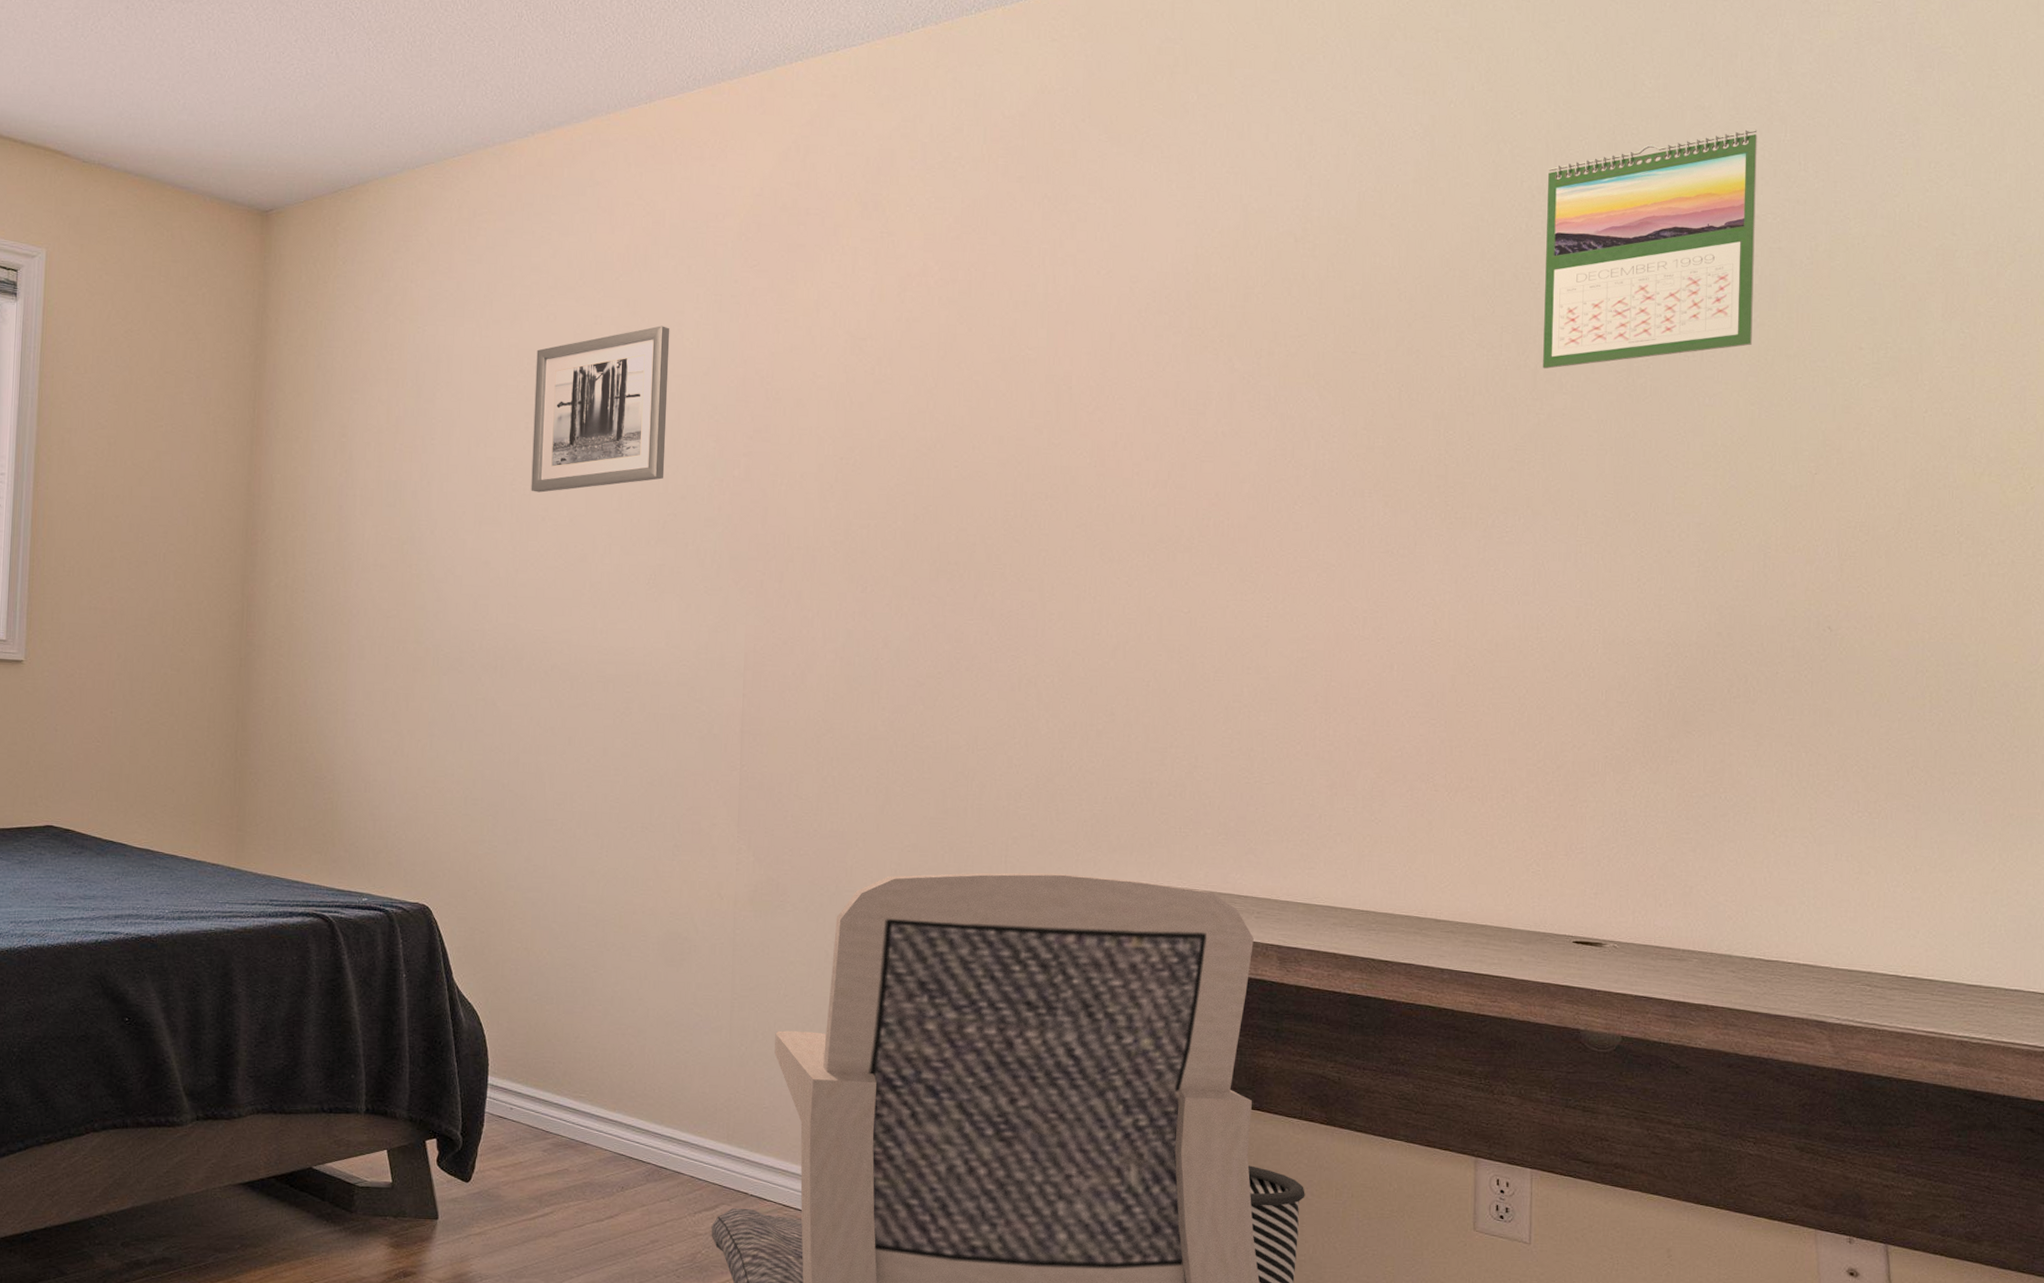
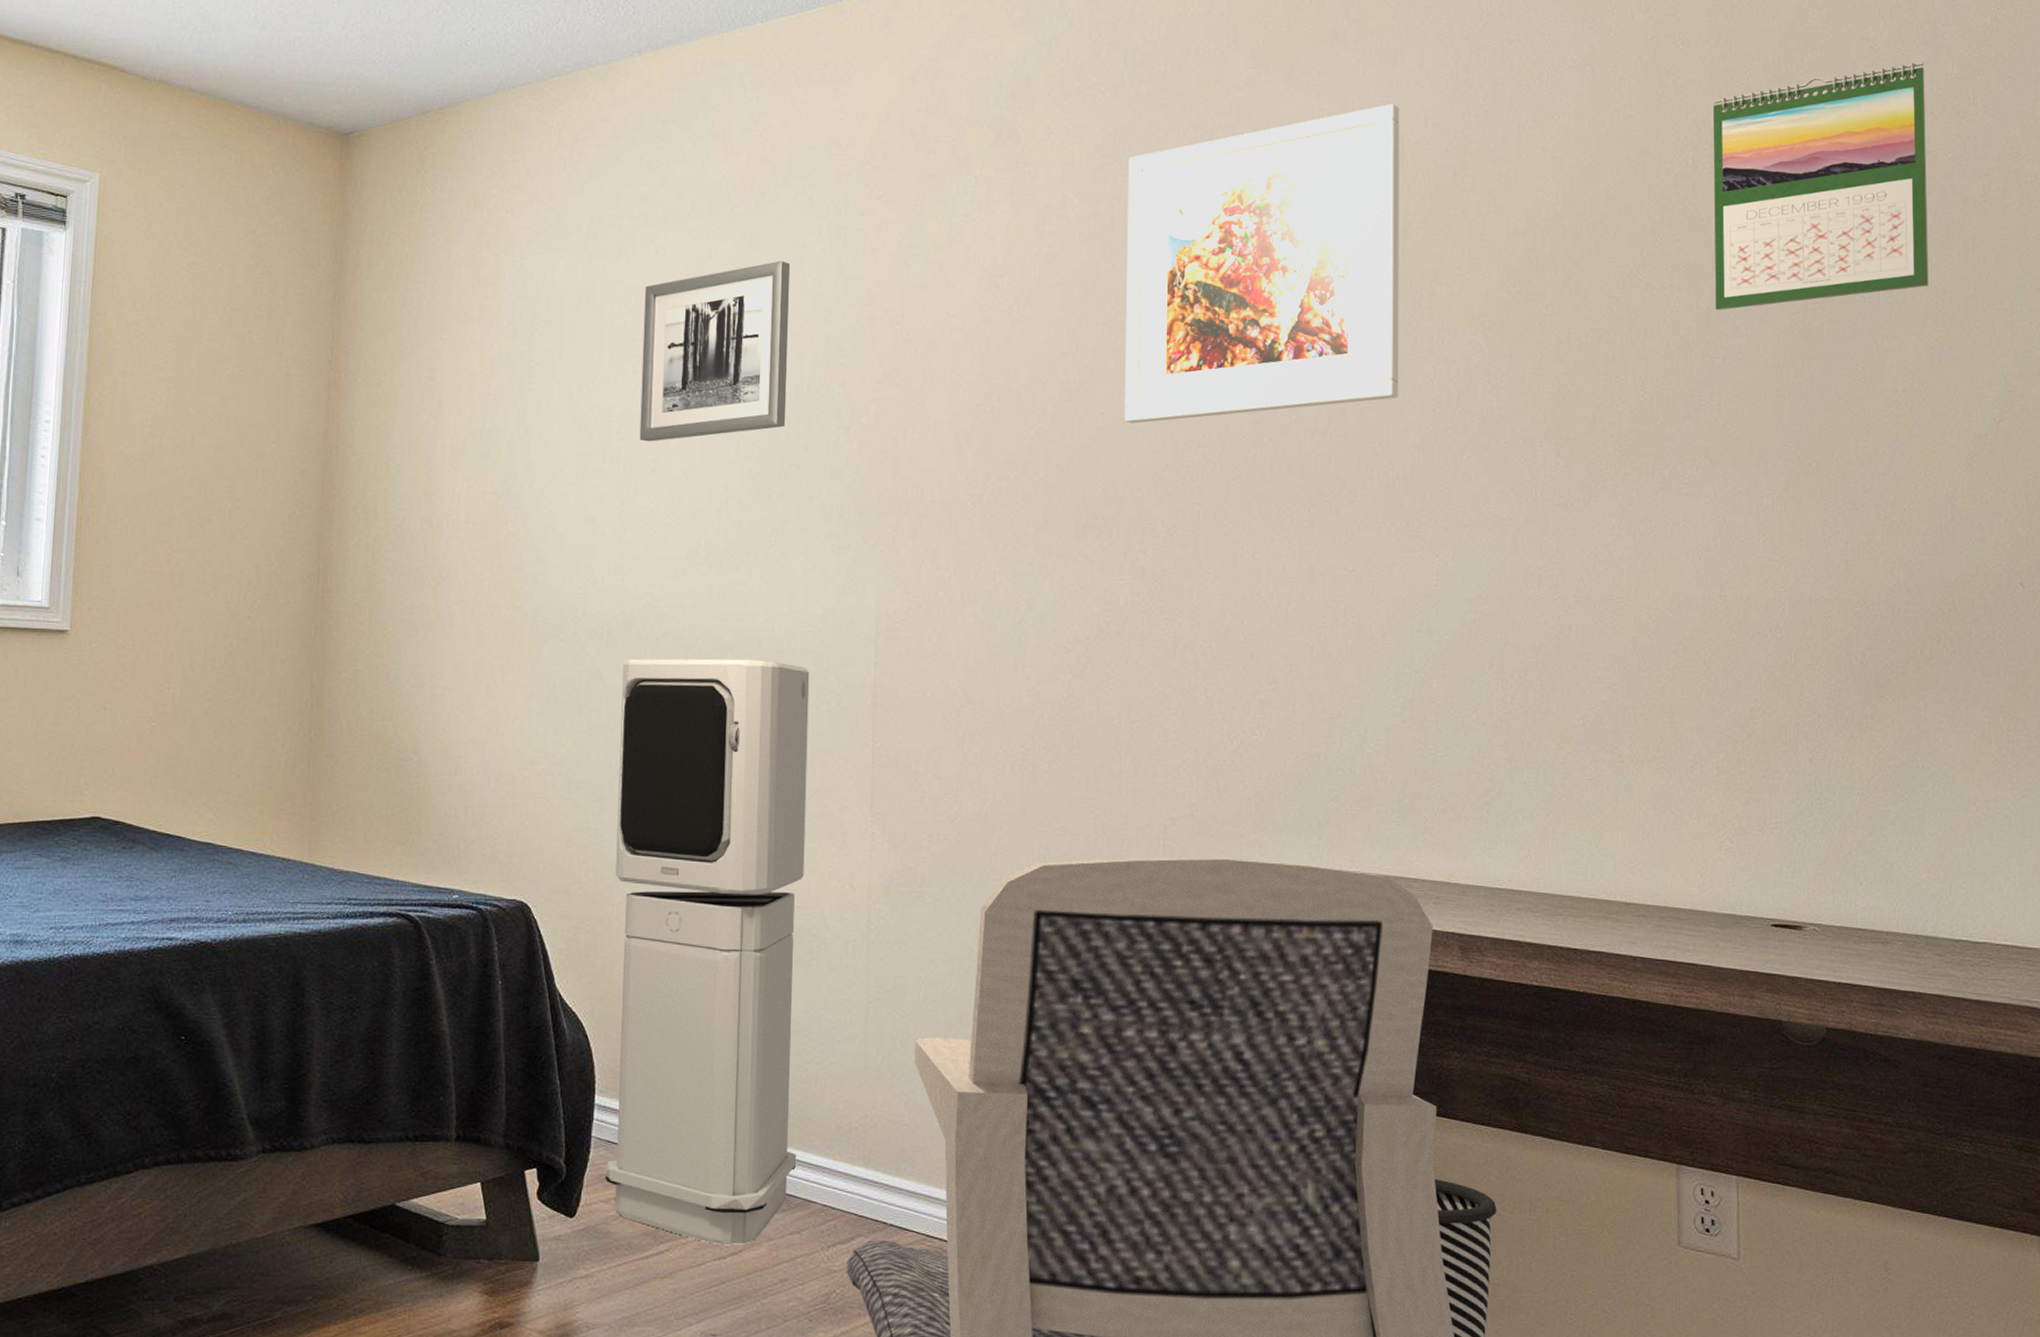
air purifier: none [496,689,684,1210] -> present [604,658,810,1246]
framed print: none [977,174,1245,476] -> present [1125,103,1400,424]

